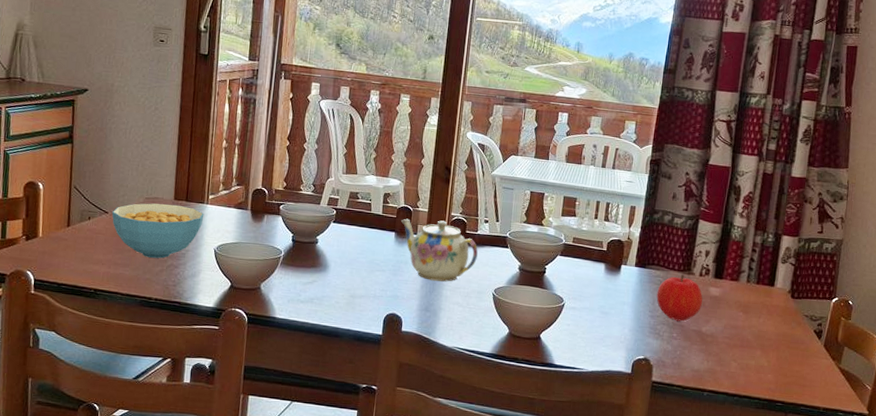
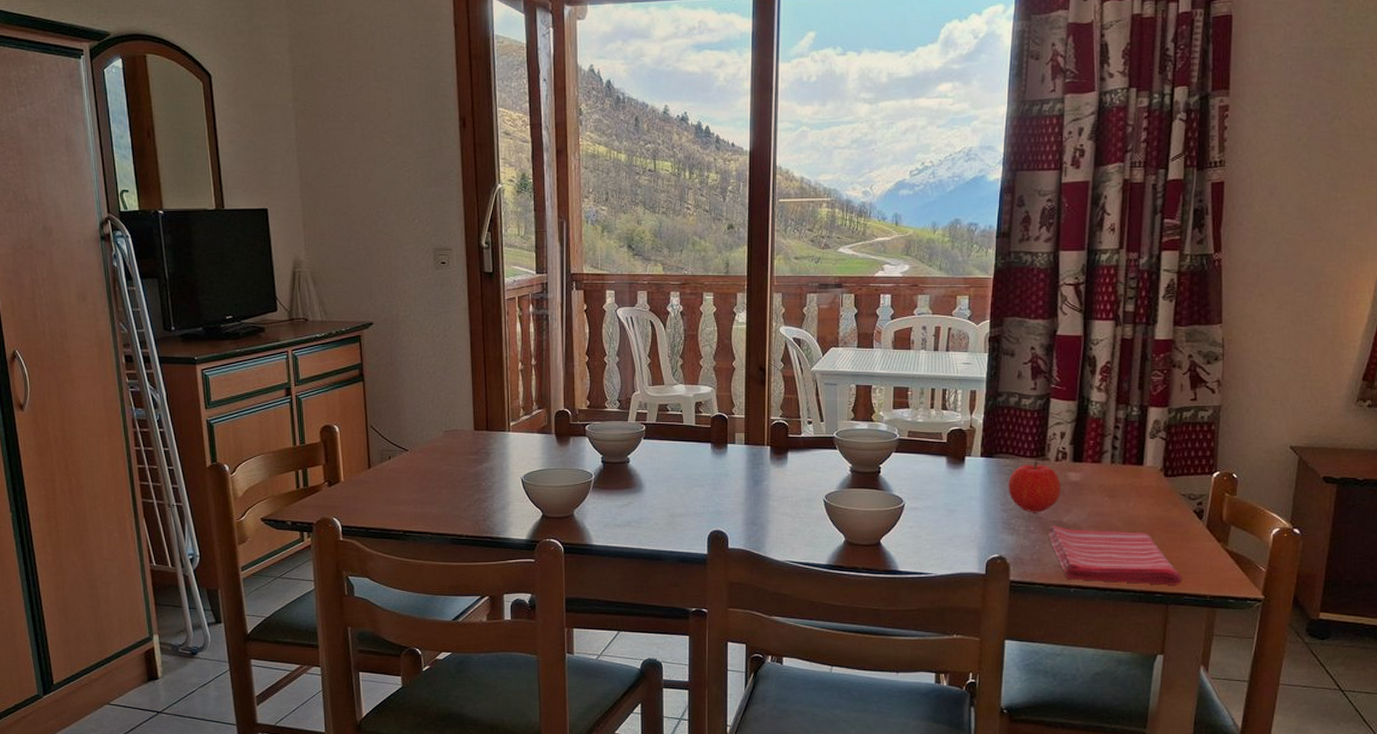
cereal bowl: present [111,203,204,259] -> none [412,435,507,493]
teapot: present [401,218,478,282] -> none [717,426,803,492]
dish towel: none [688,333,801,397] -> present [1048,525,1182,585]

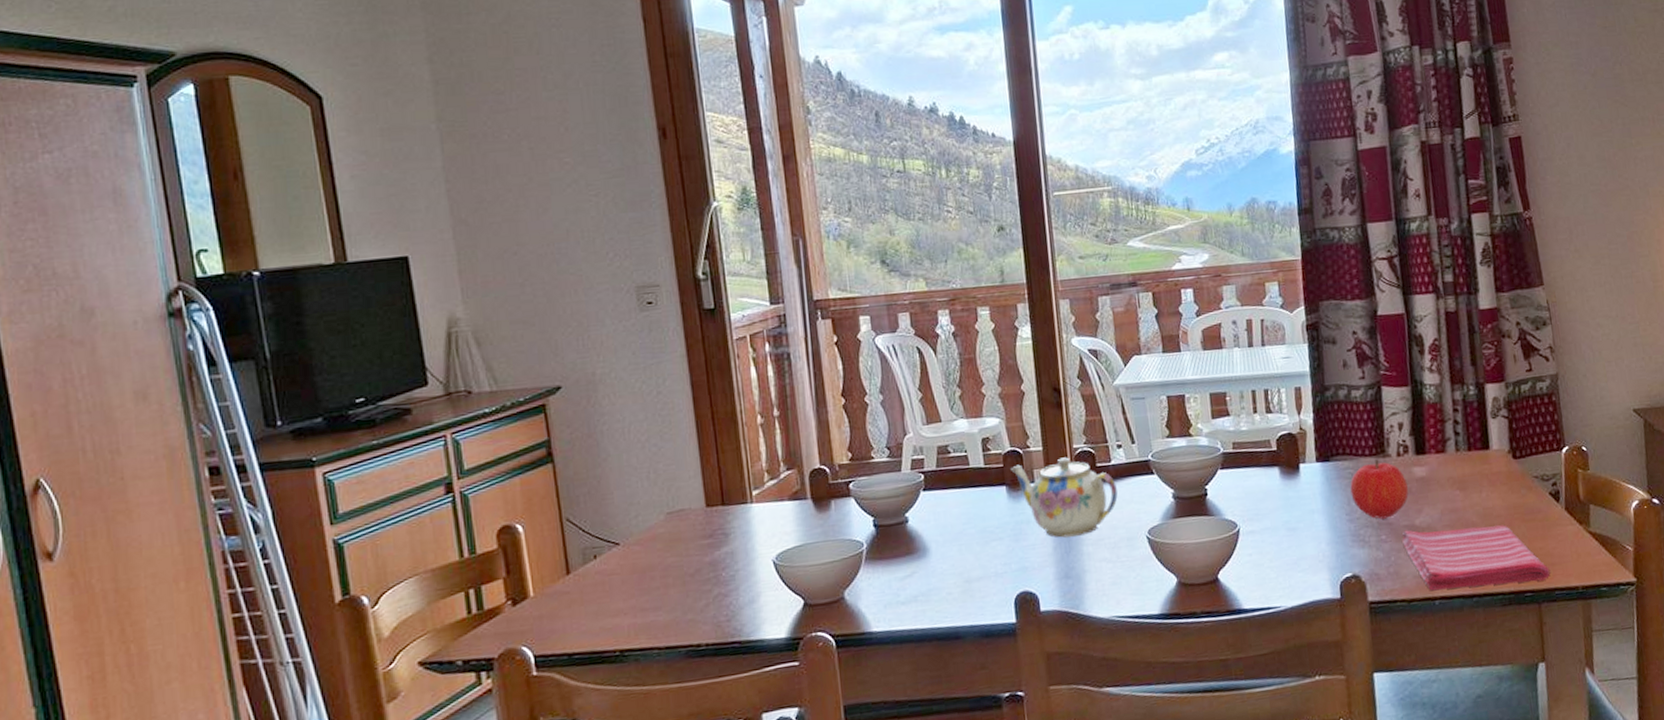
teapot: none [717,426,803,492] -> present [1011,457,1118,538]

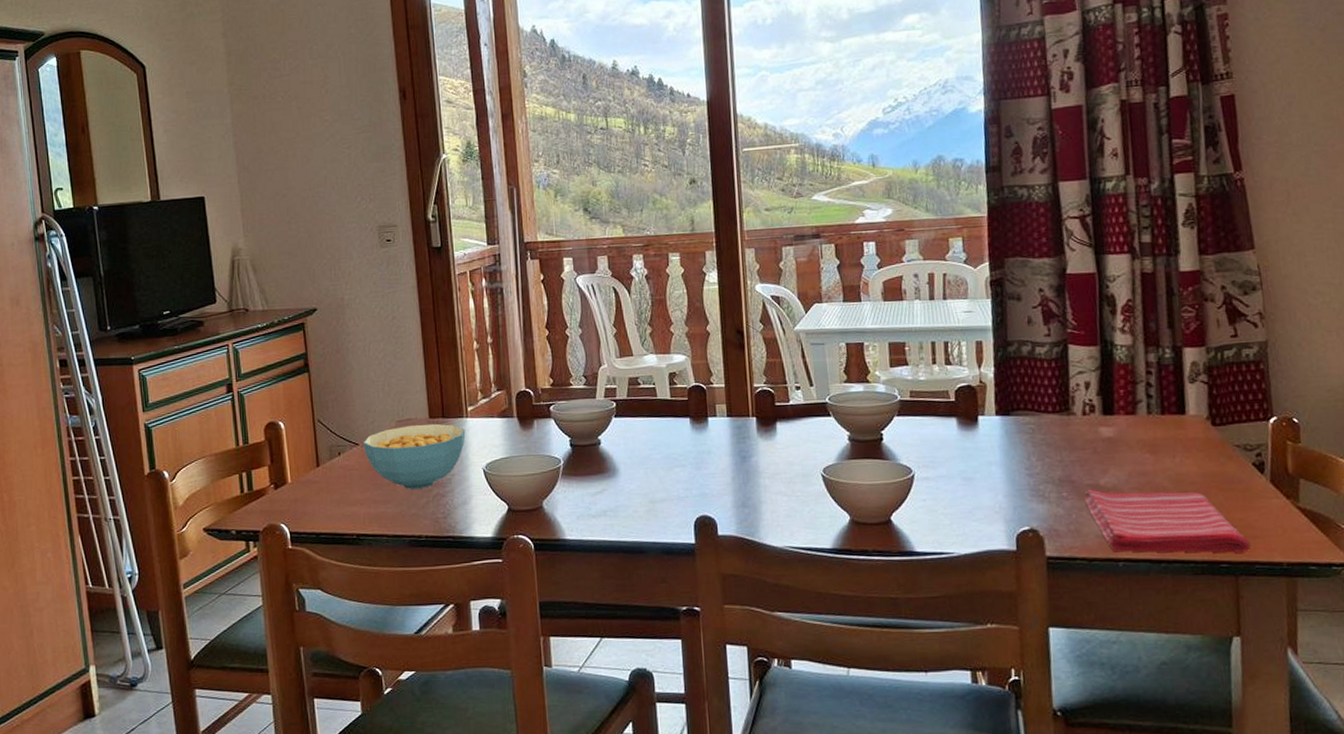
cereal bowl: none [624,512,751,592] -> present [363,423,466,489]
teapot: present [1011,457,1118,538] -> none [695,395,795,469]
fruit: present [1350,459,1408,519] -> none [1030,417,1093,476]

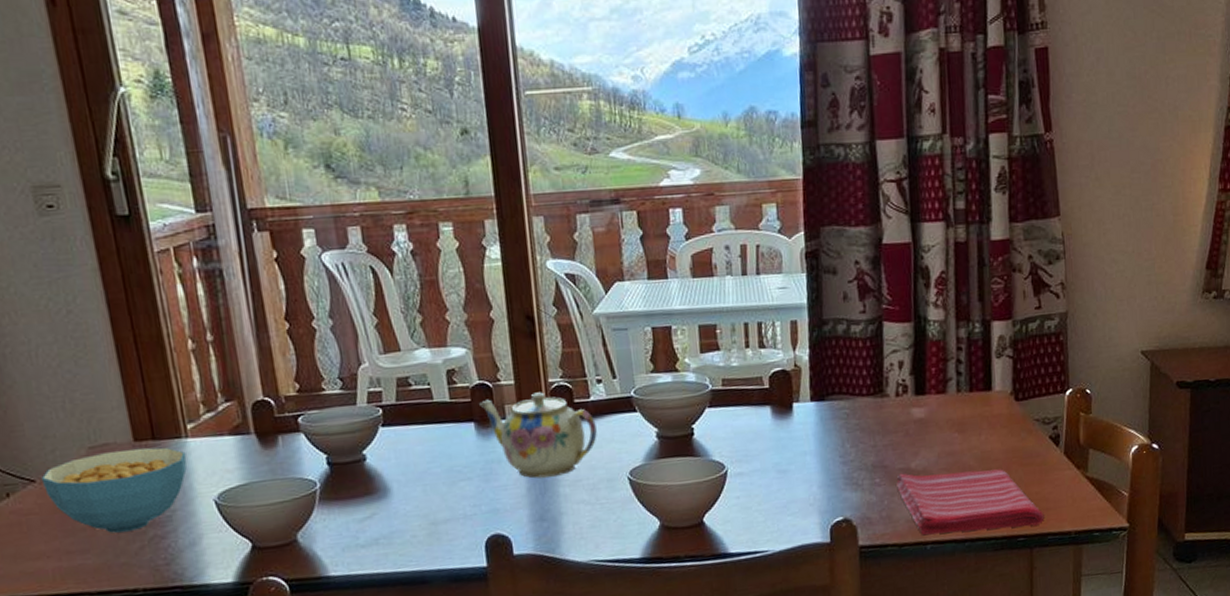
teapot: none [695,395,795,469] -> present [479,392,597,479]

